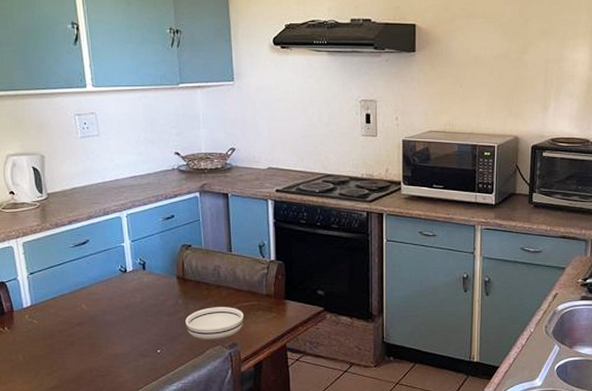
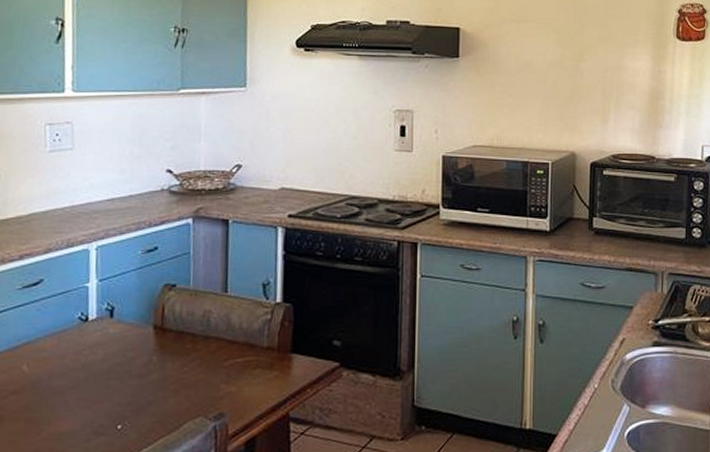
bowl: present [185,307,244,341] -> none [159,364,237,412]

